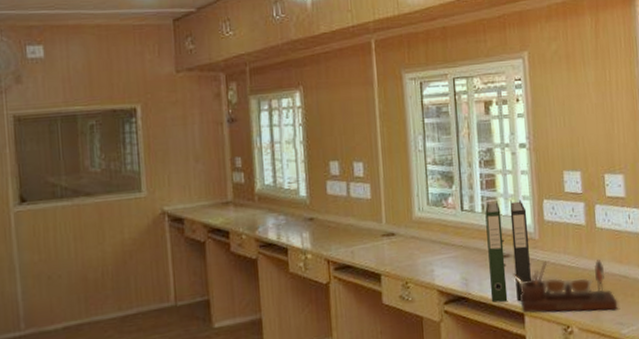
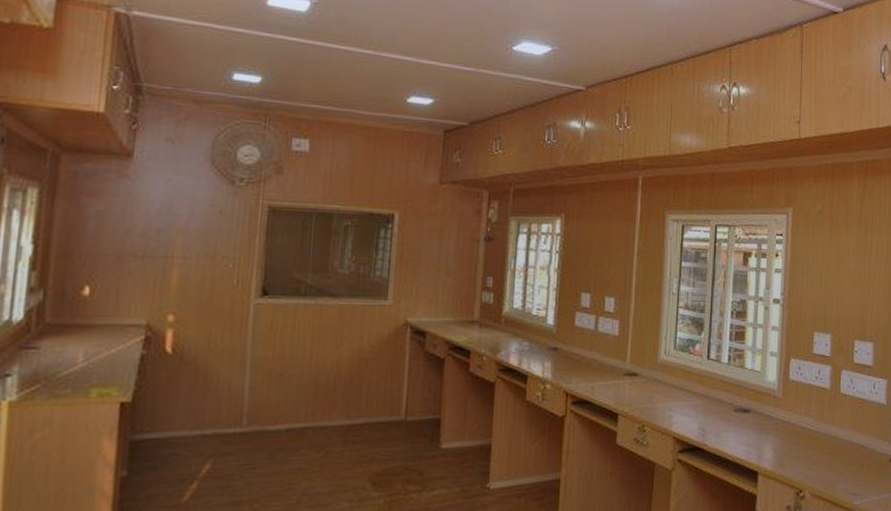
binder: present [485,200,531,303] -> none [726,353,773,459]
desk organizer: present [512,258,618,313] -> none [751,421,853,480]

